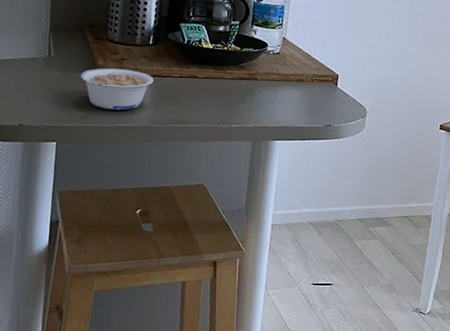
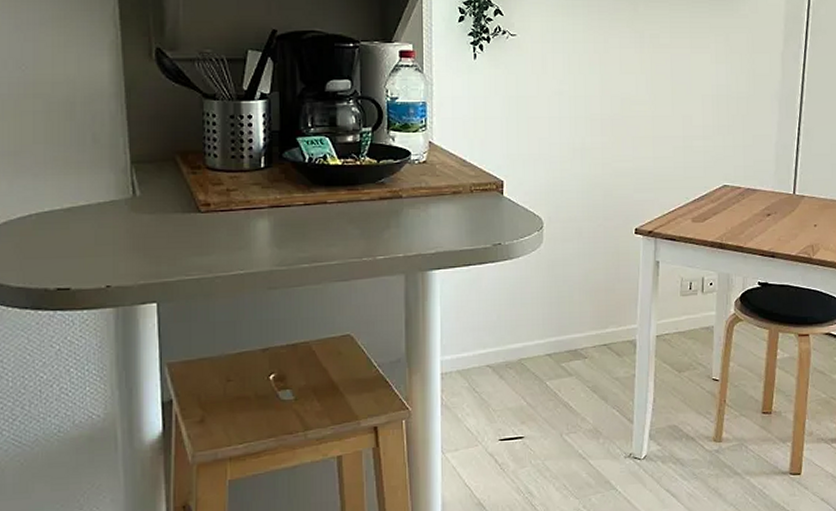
legume: present [80,68,154,111] -> none [178,202,272,255]

